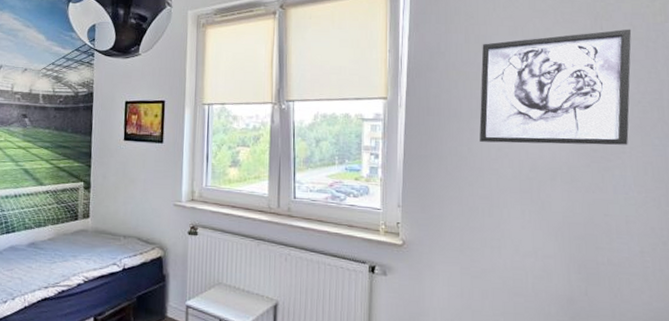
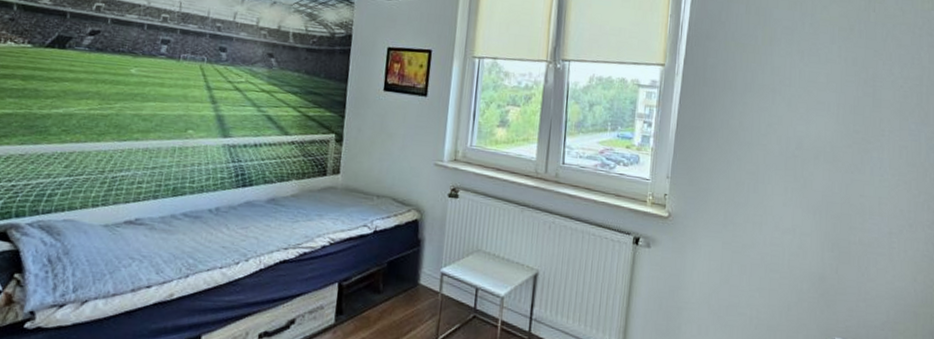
wall art: present [479,29,632,145] -> none [751,13,901,129]

